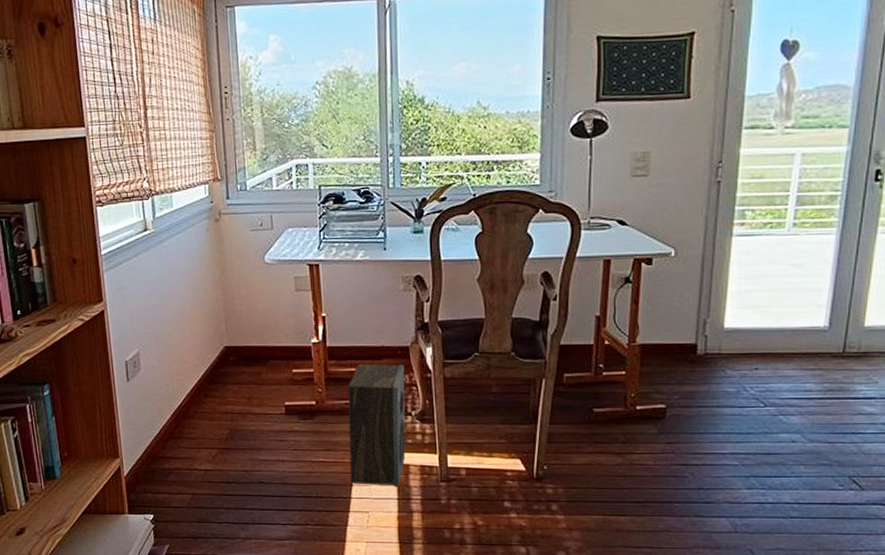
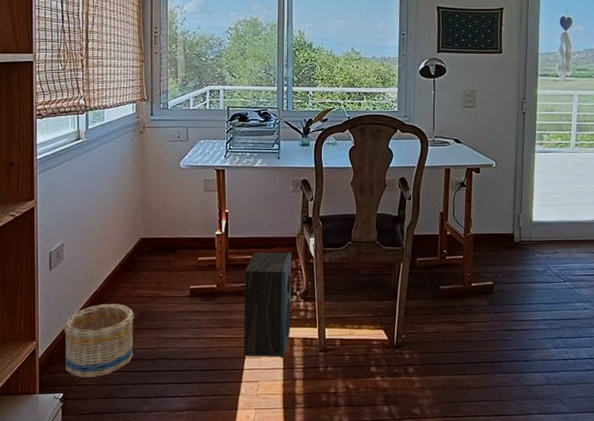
basket: none [147,420,225,499] -> present [63,304,135,378]

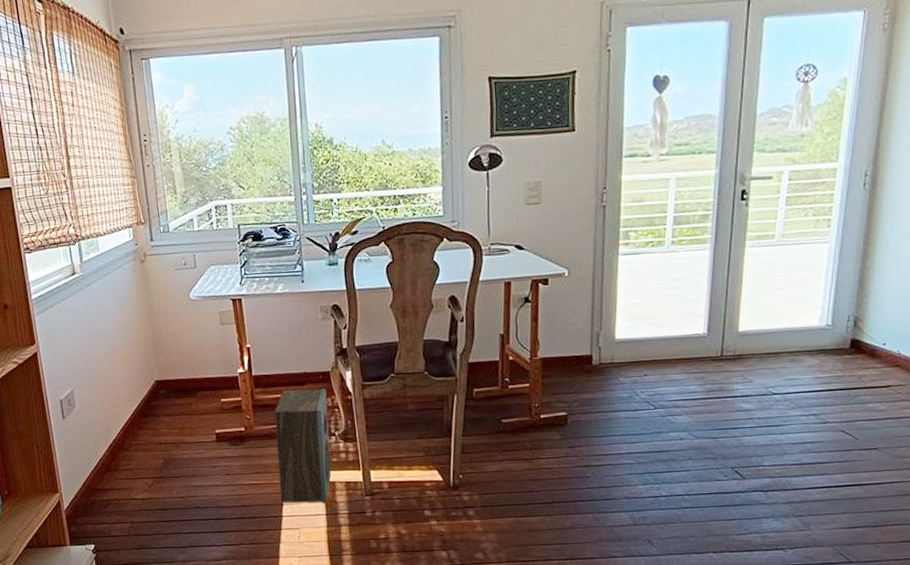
basket: present [63,304,135,378] -> none [85,452,162,529]

